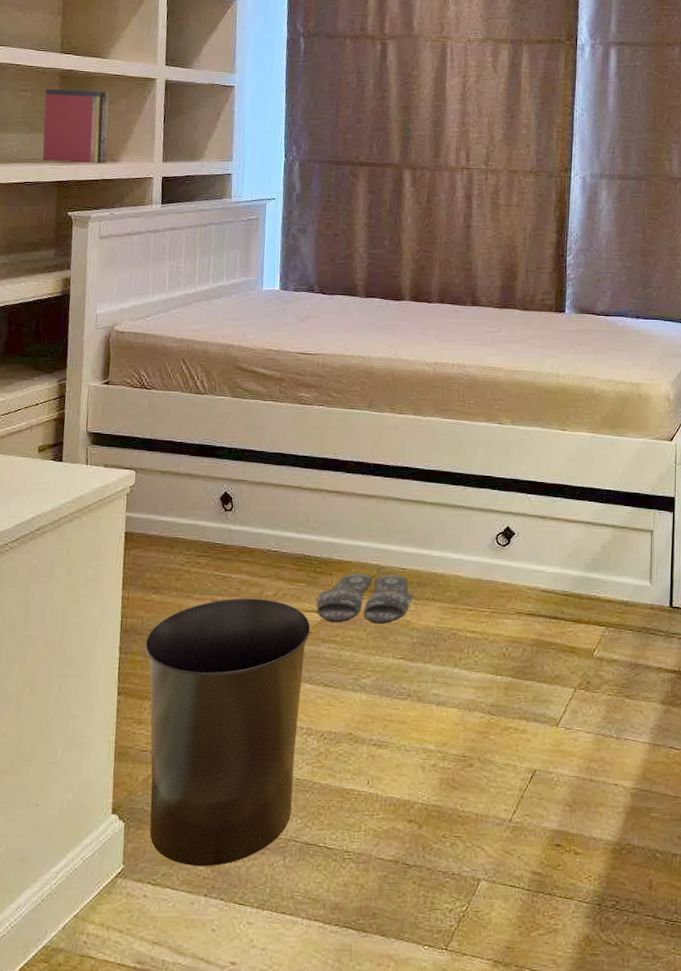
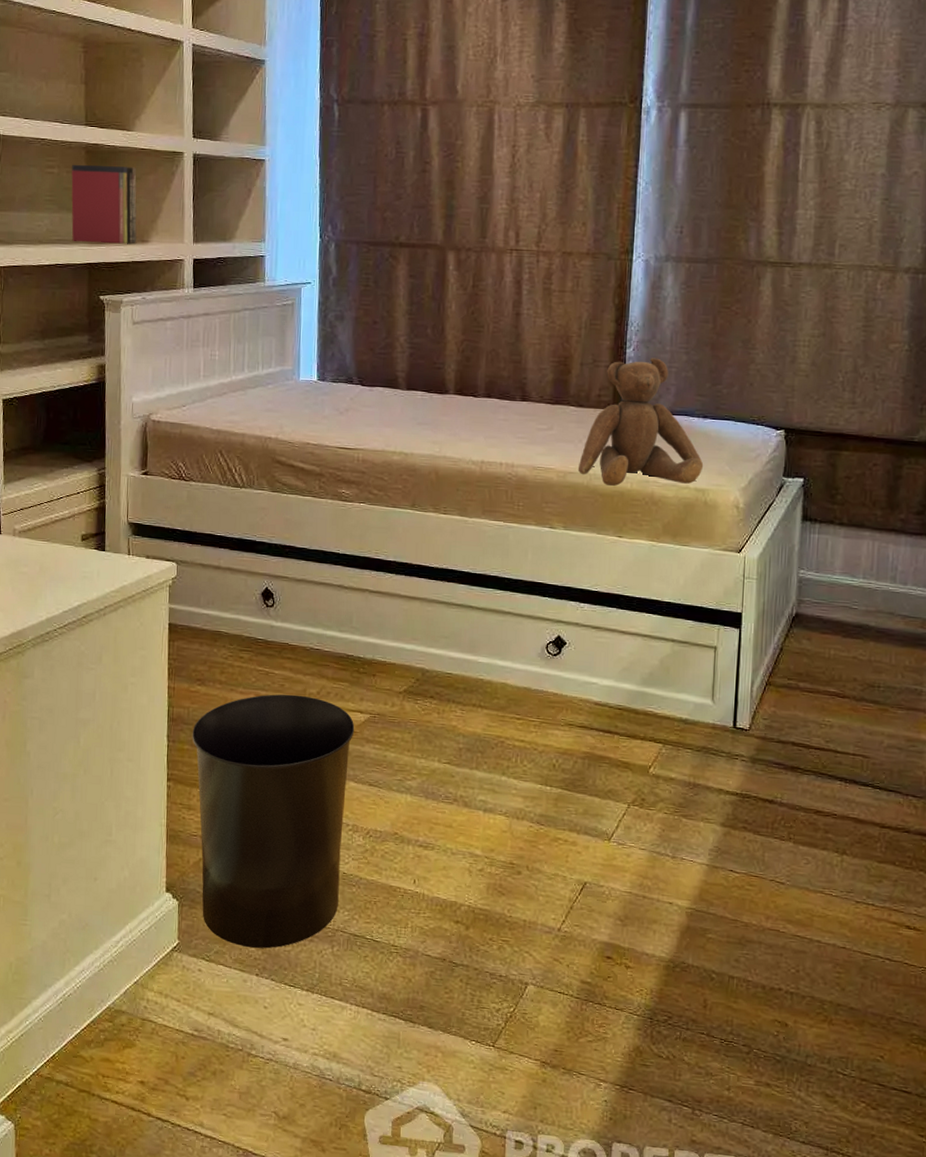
slippers: present [317,573,414,624] -> none [361,675,460,728]
teddy bear: none [524,264,638,383] -> present [577,358,704,487]

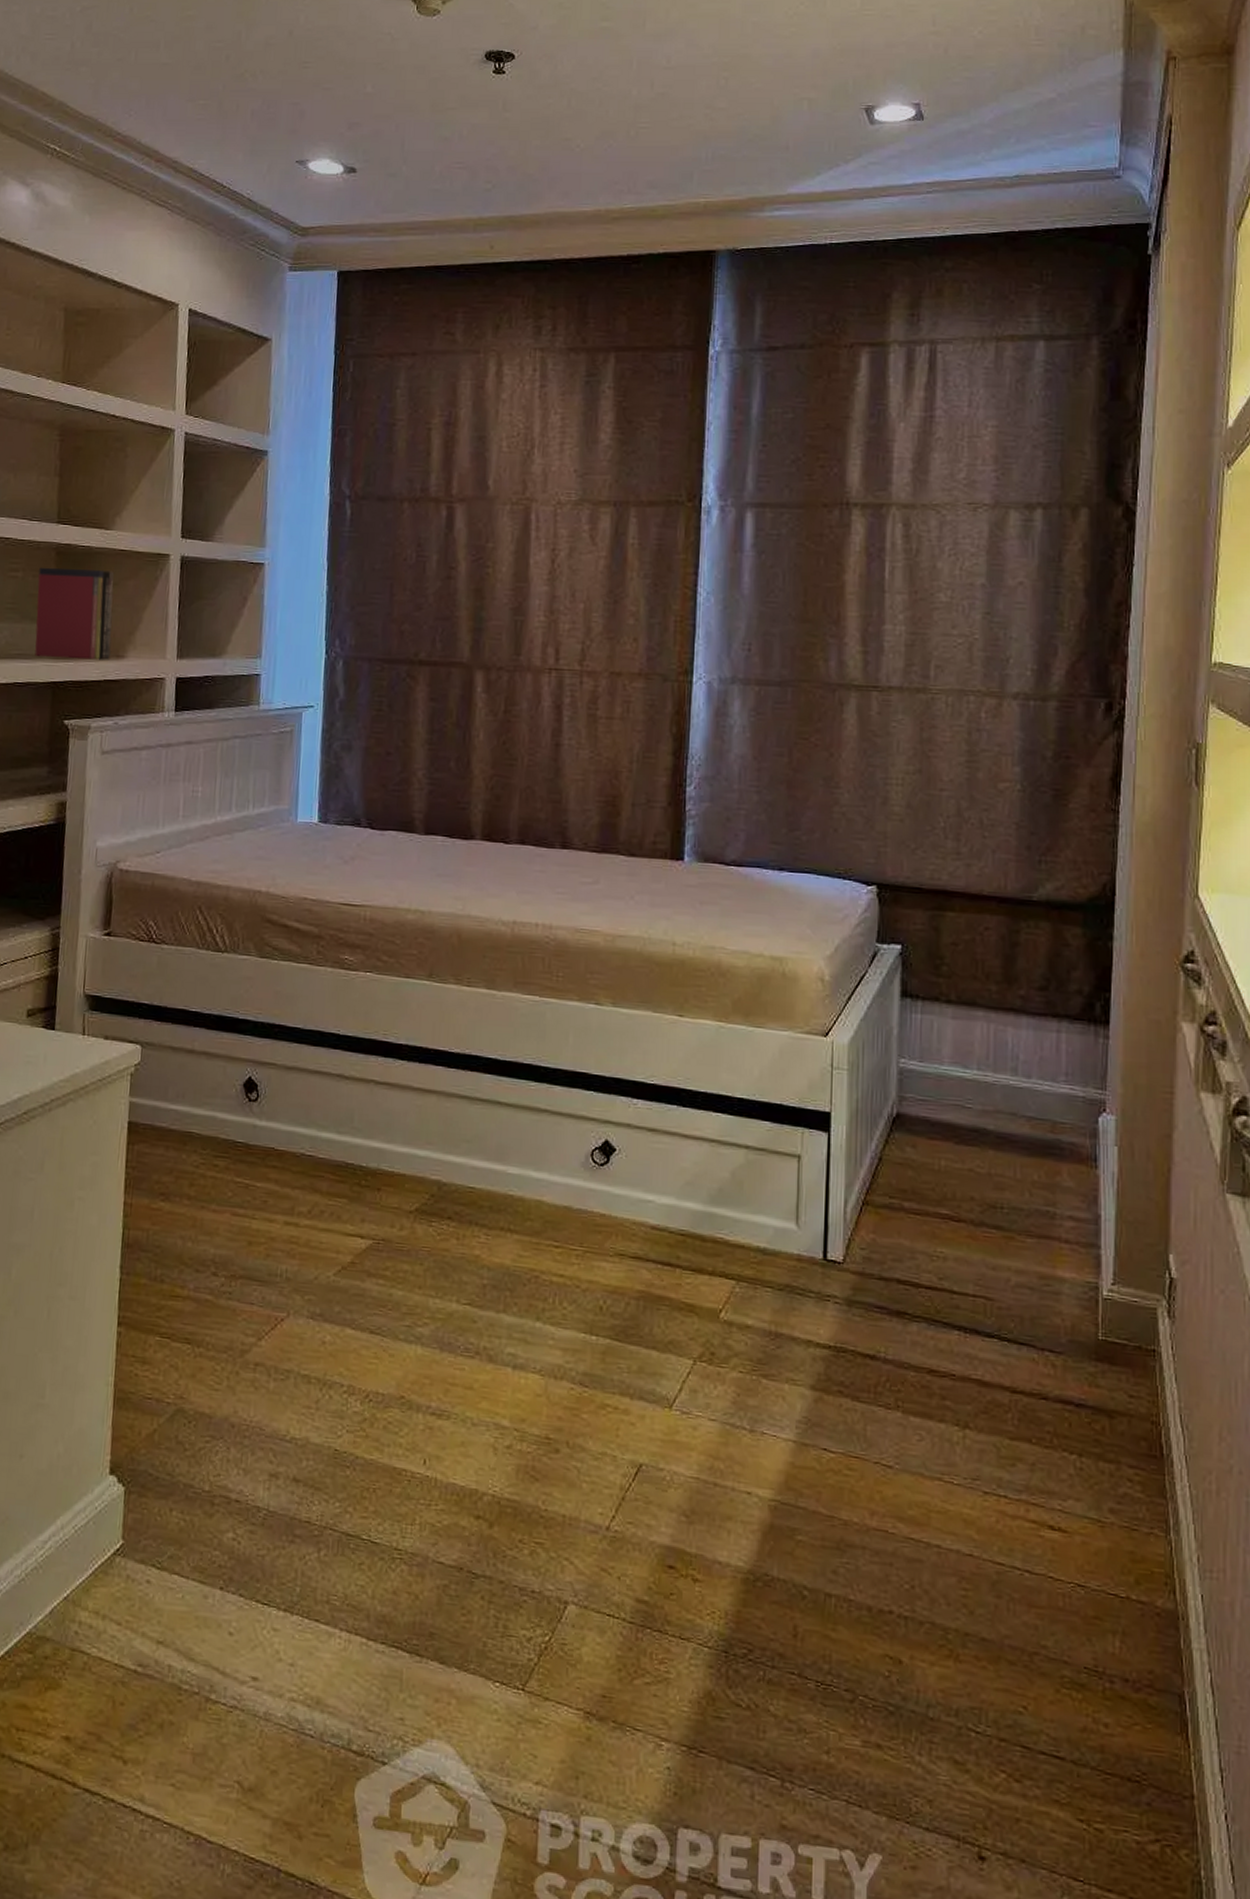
waste bin: present [192,694,355,949] -> none [150,1213,354,1552]
teddy bear: present [577,358,704,487] -> none [629,797,781,954]

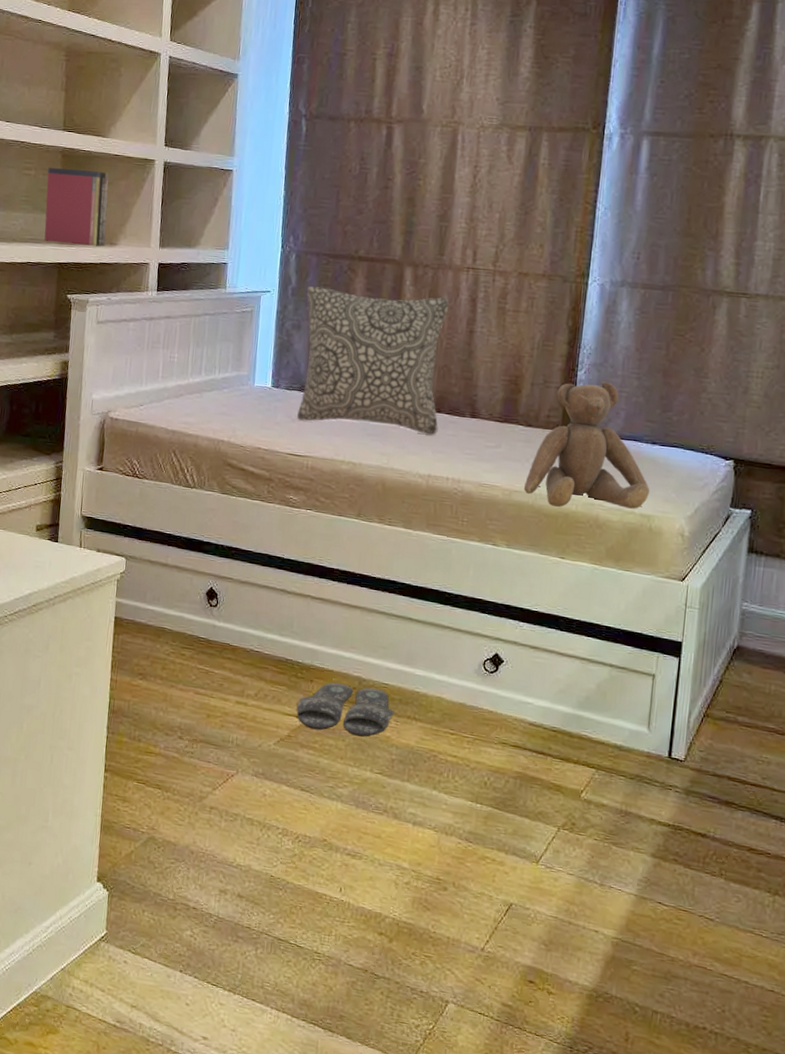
pillow: none [351,698,528,872] -> present [297,286,448,435]
slippers: none [361,1189,484,1258] -> present [297,682,395,737]
teddy bear: none [629,797,781,954] -> present [523,381,650,509]

